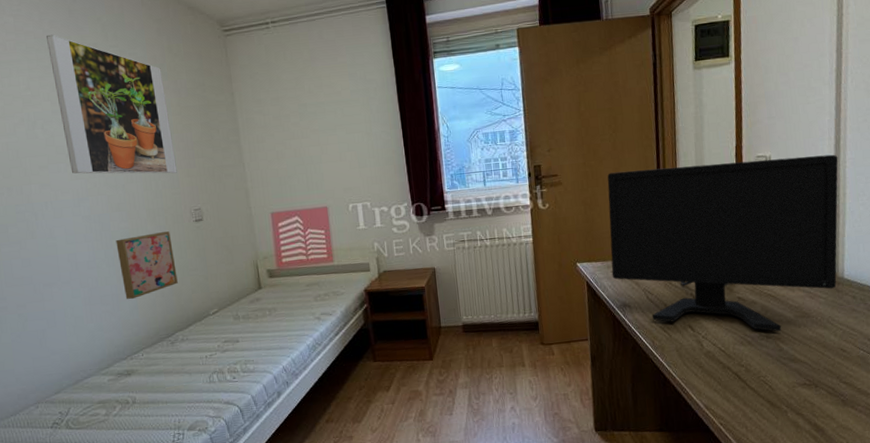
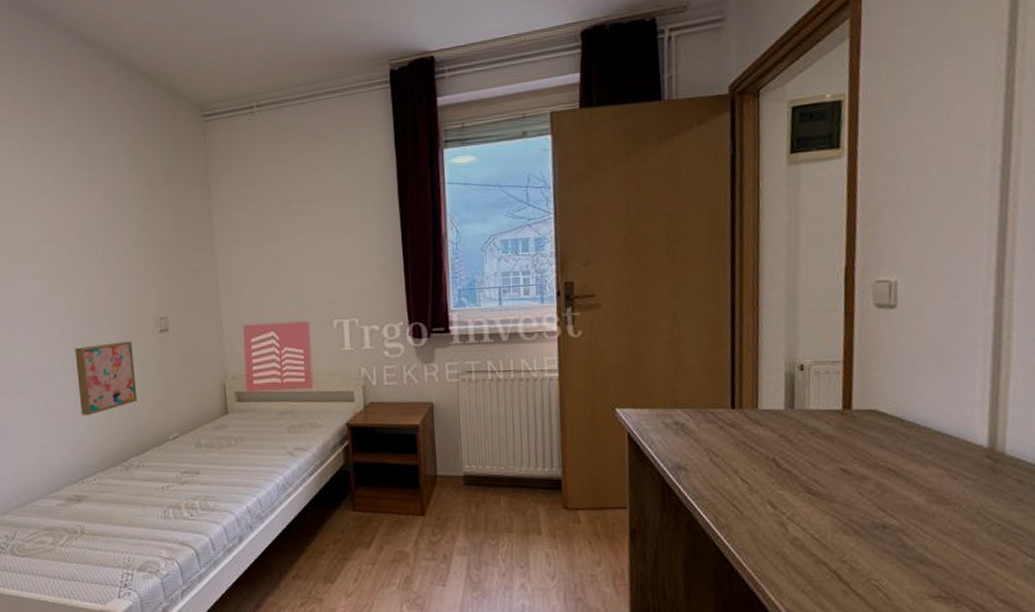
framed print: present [46,34,177,174] -> none [19,120,144,277]
computer monitor: present [607,154,838,332] -> none [661,282,1001,521]

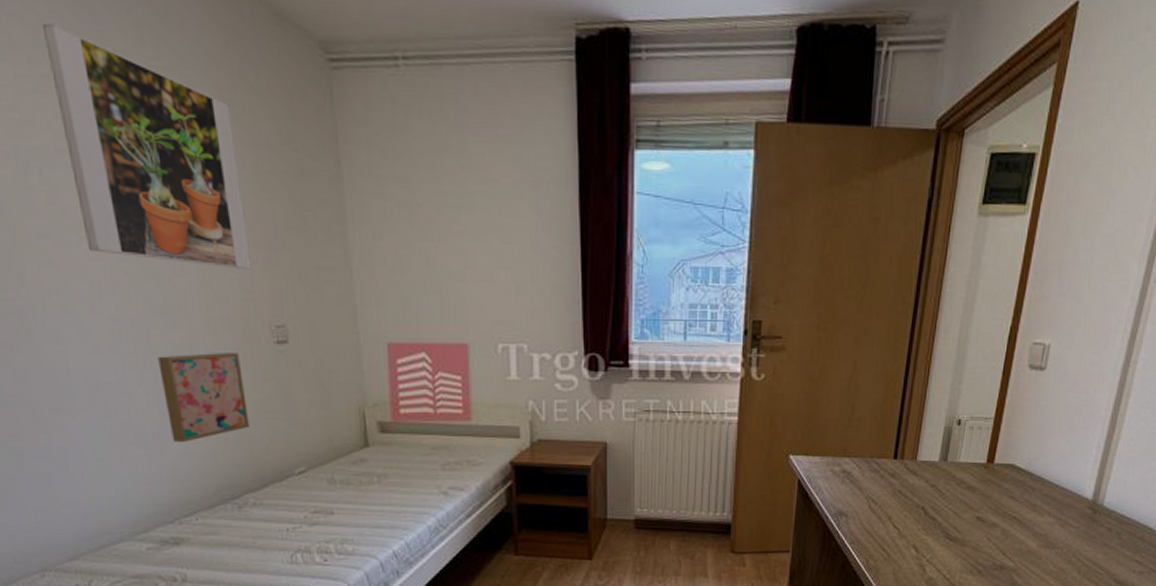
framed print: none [19,120,144,277] -> present [43,23,252,270]

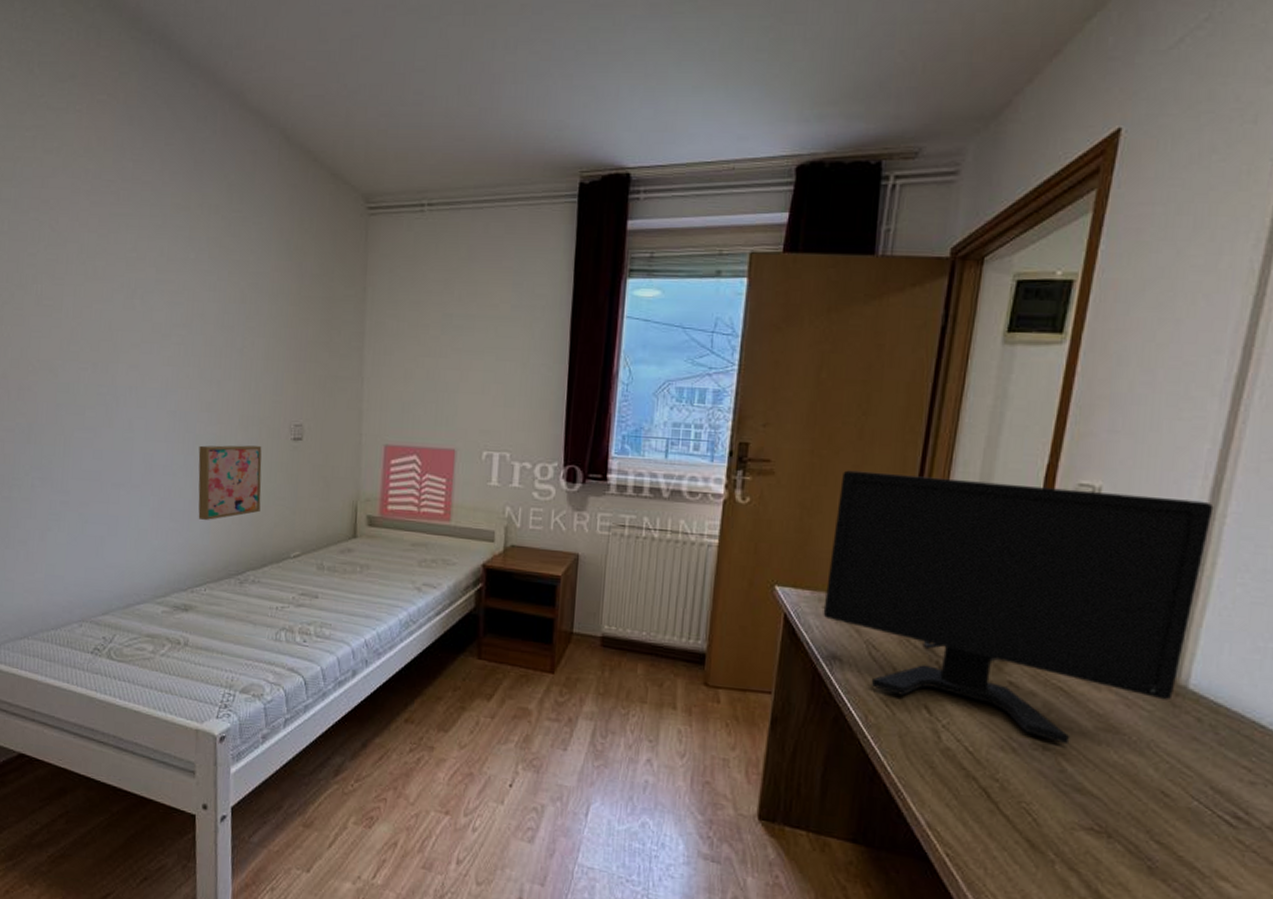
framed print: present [43,23,252,270] -> none [164,188,287,377]
computer monitor: none [831,342,1129,562] -> present [823,470,1214,745]

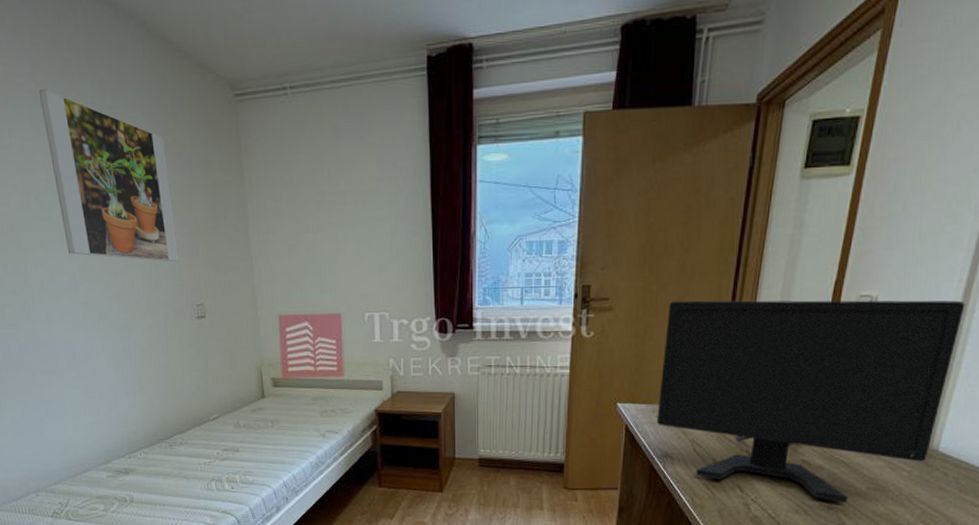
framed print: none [164,188,287,377] -> present [39,88,179,262]
wall art: present [198,445,262,521] -> none [114,327,178,396]

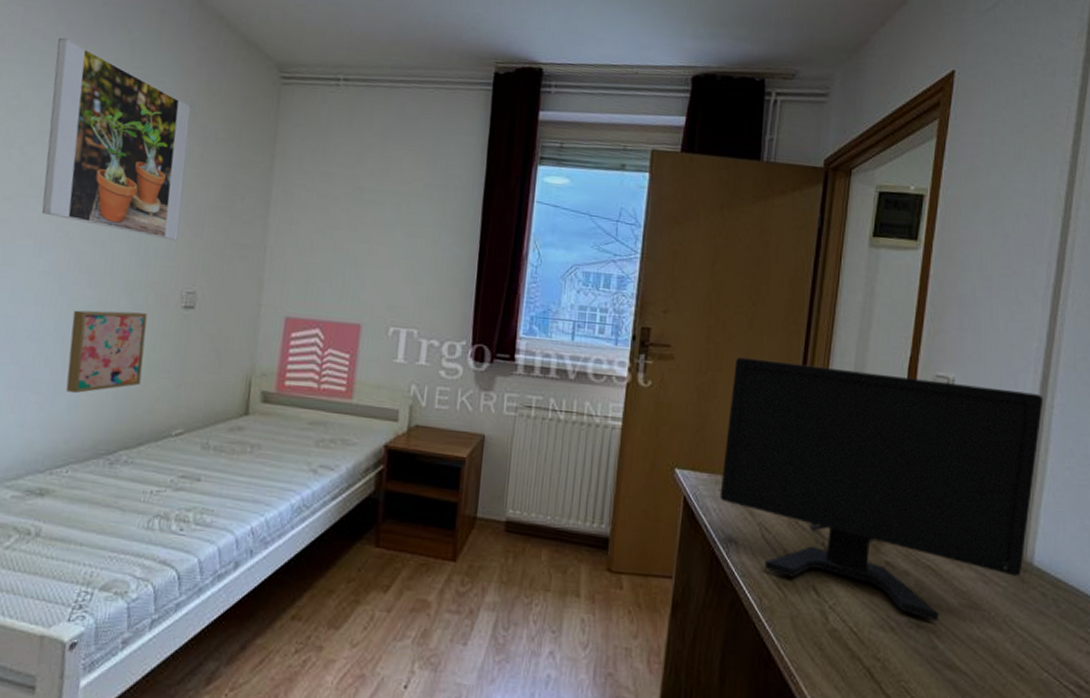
wall art: none [114,327,178,396] -> present [65,310,148,394]

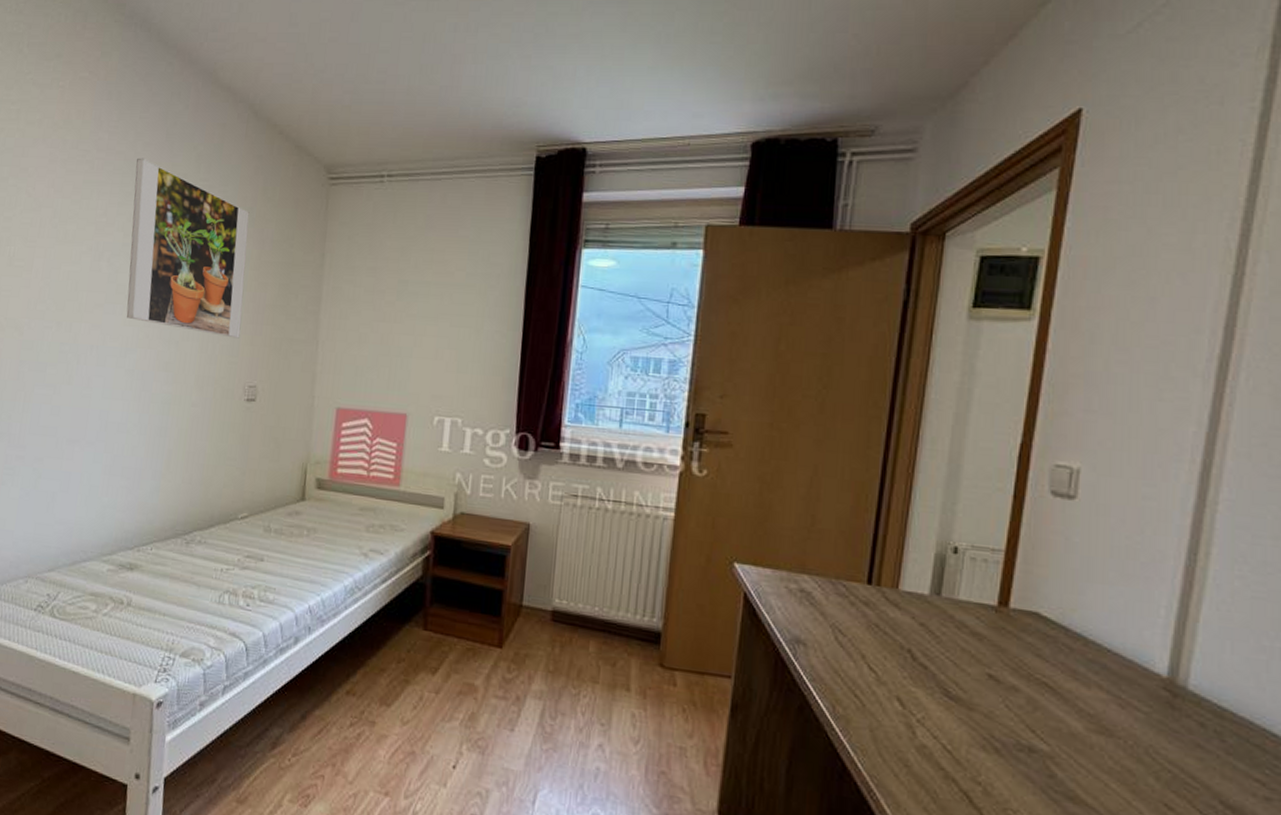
wall art: present [65,310,148,394] -> none [149,404,216,480]
computer monitor: present [719,357,1044,622] -> none [785,444,1204,747]

